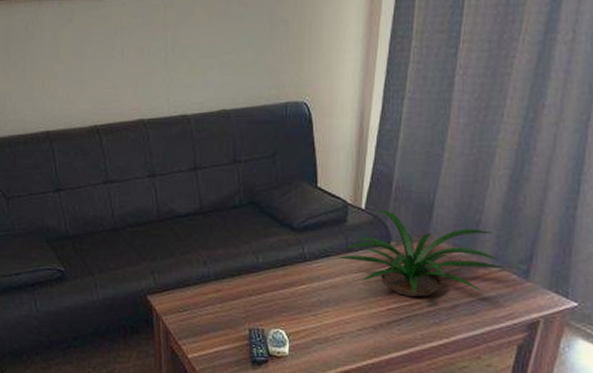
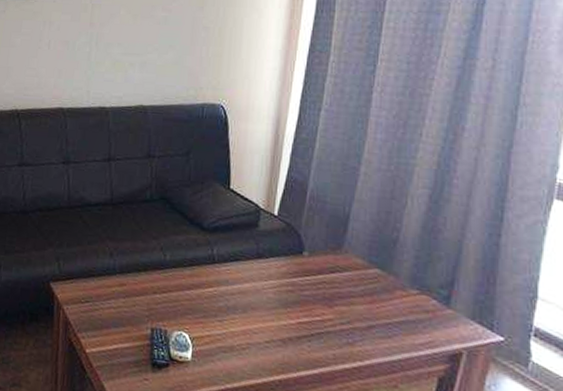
plant: present [337,209,504,297] -> none [246,217,423,314]

